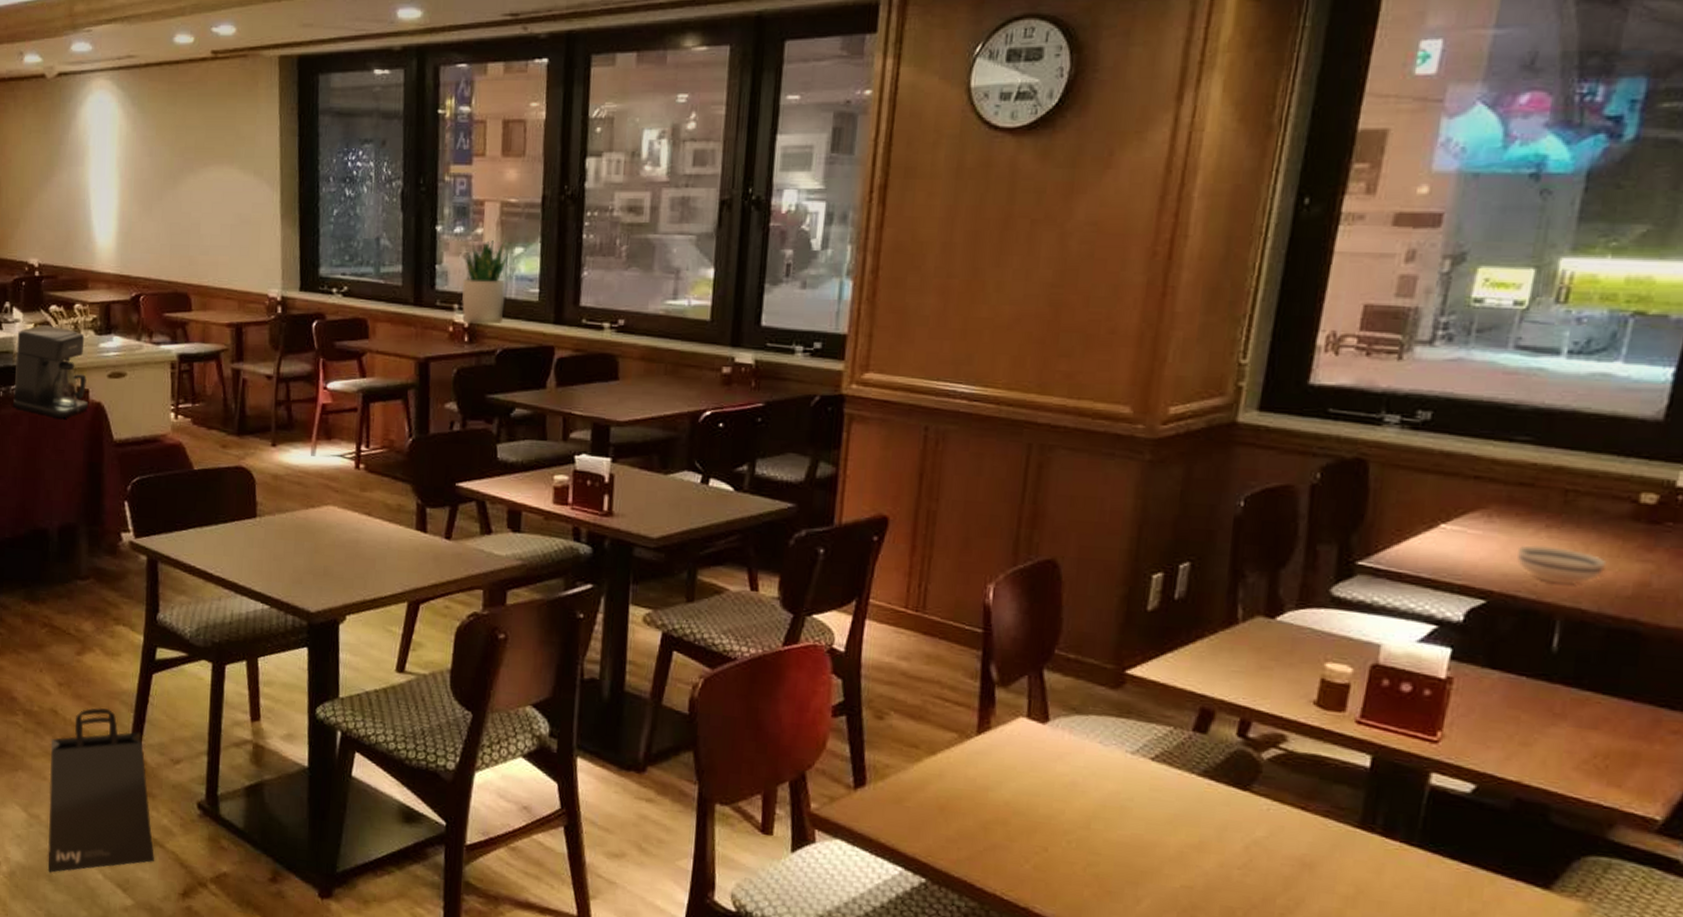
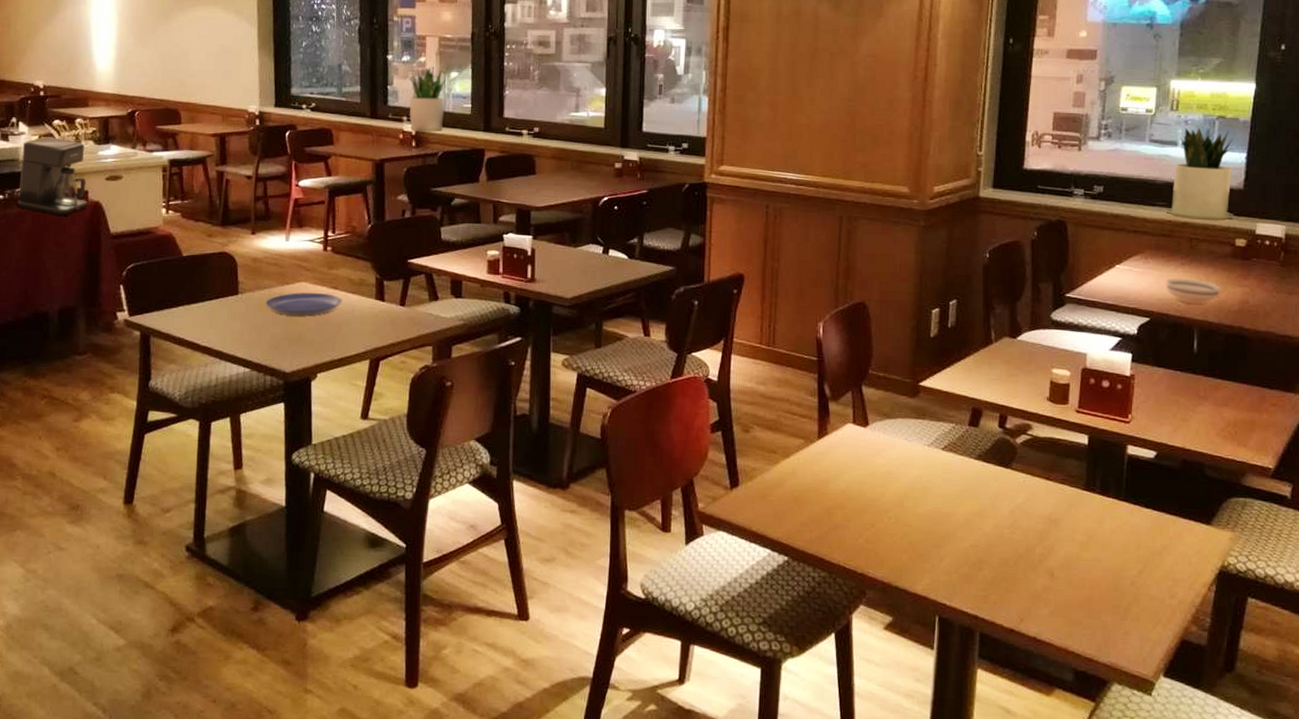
shopping bag: present [47,707,154,872] -> none [43,467,145,622]
plate: none [287,518,377,546] -> present [266,292,342,316]
planter: none [1528,328,1661,467] -> present [1164,127,1236,221]

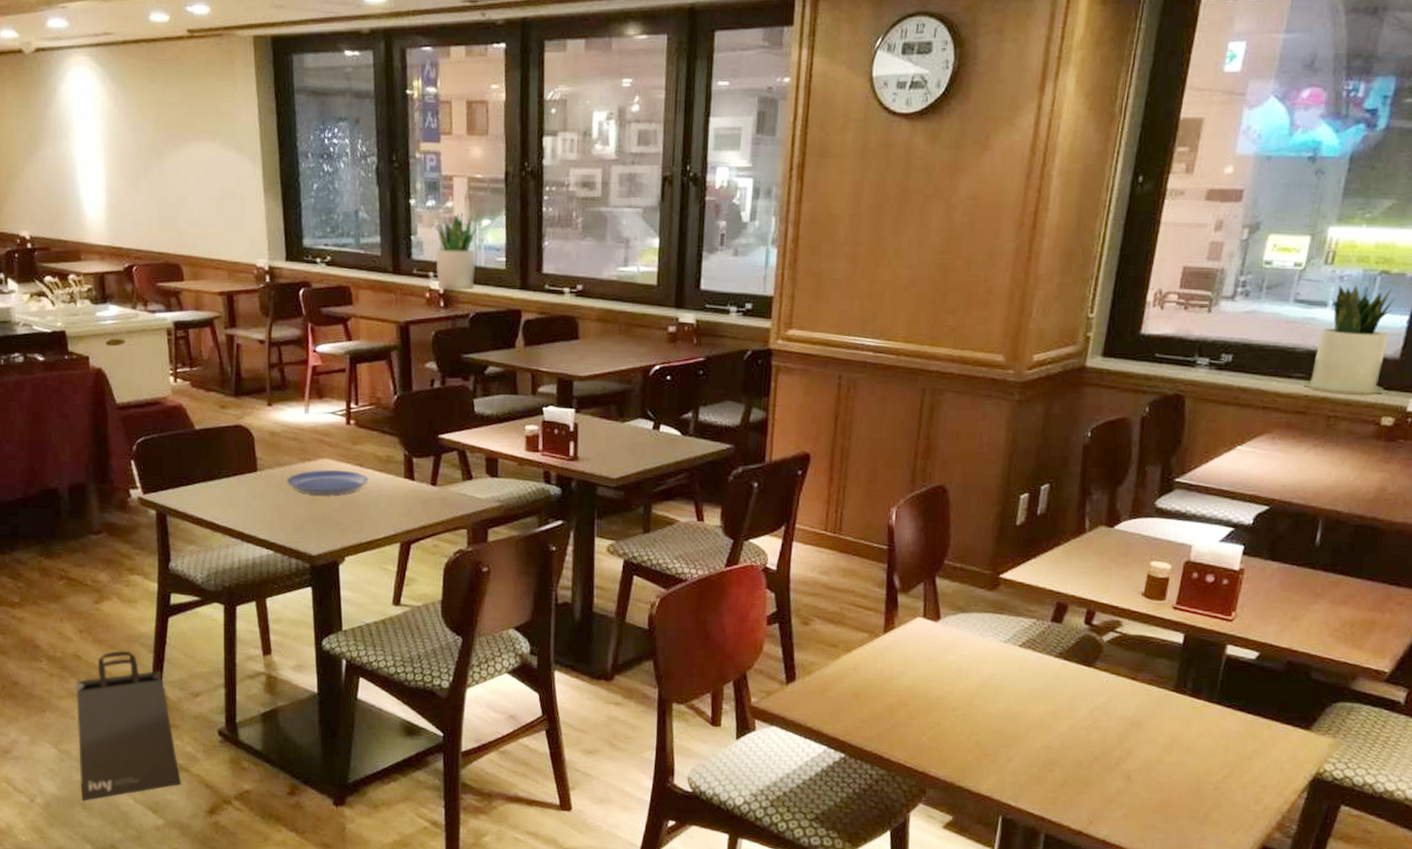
coffee maker: present [18,137,88,216] -> none [14,295,90,384]
shopping bag: none [43,467,145,622] -> present [75,650,181,801]
bowl: present [1165,278,1221,304] -> none [1291,461,1357,492]

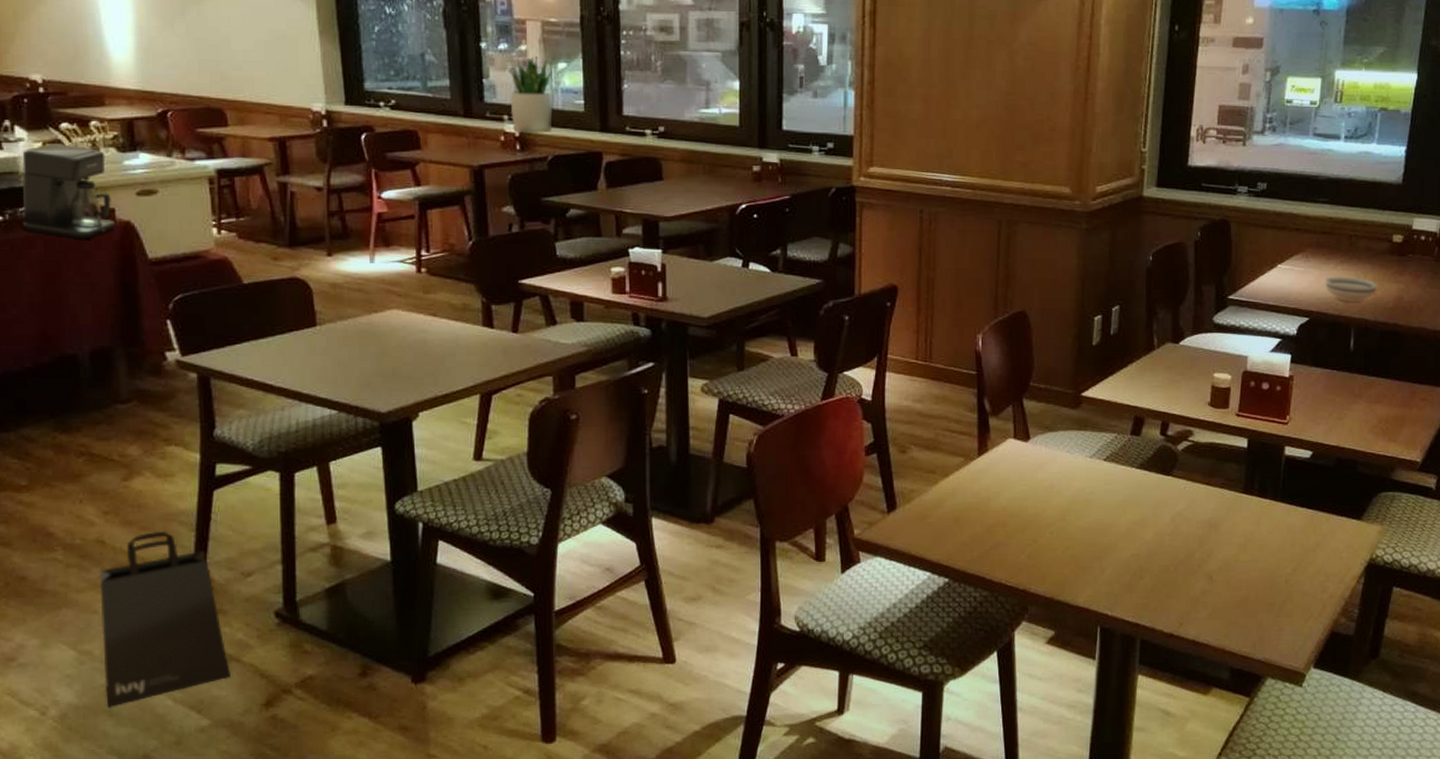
coffee maker: none [14,295,90,384] -> present [22,144,116,239]
plate: present [287,470,369,495] -> none [351,322,443,347]
bowl: none [1291,461,1357,492] -> present [1325,276,1378,302]
planter: present [1302,285,1399,396] -> none [1326,120,1397,217]

